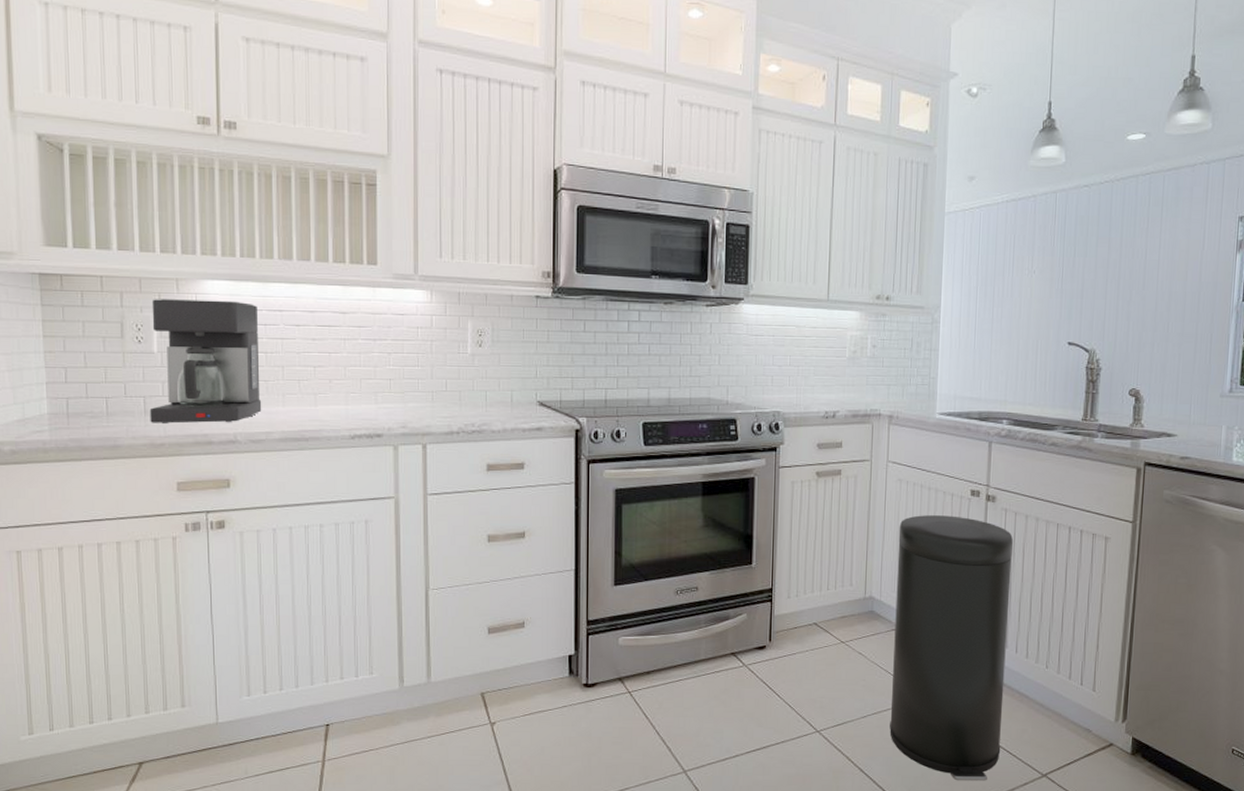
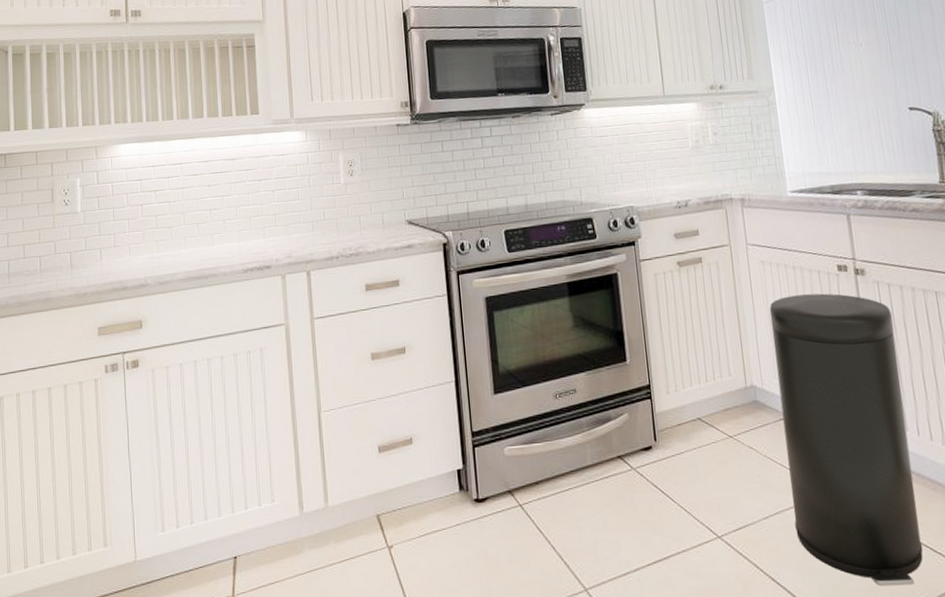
coffee maker: present [149,299,262,424] -> none [75,159,168,275]

